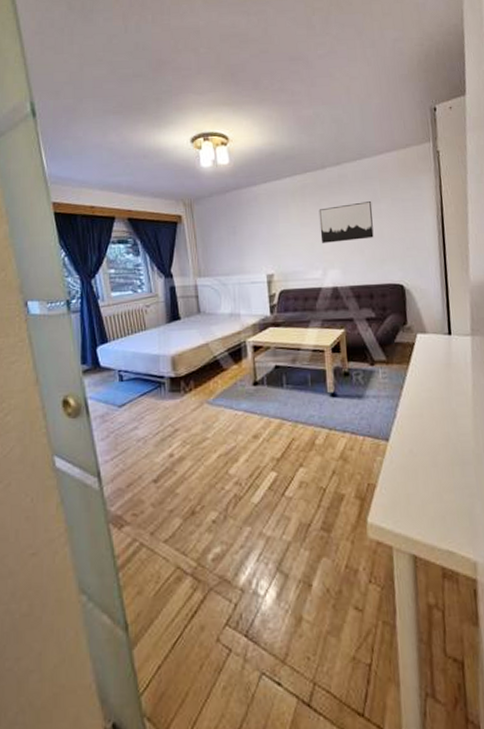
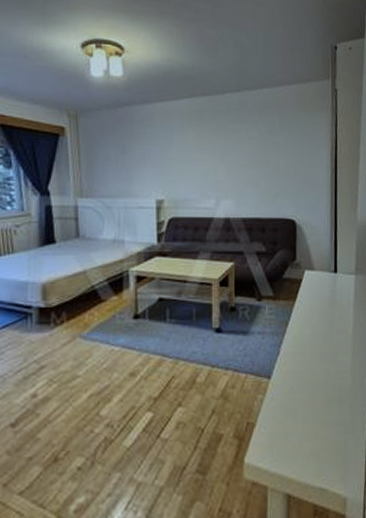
wall art: present [318,201,374,243] -> none [215,132,270,172]

